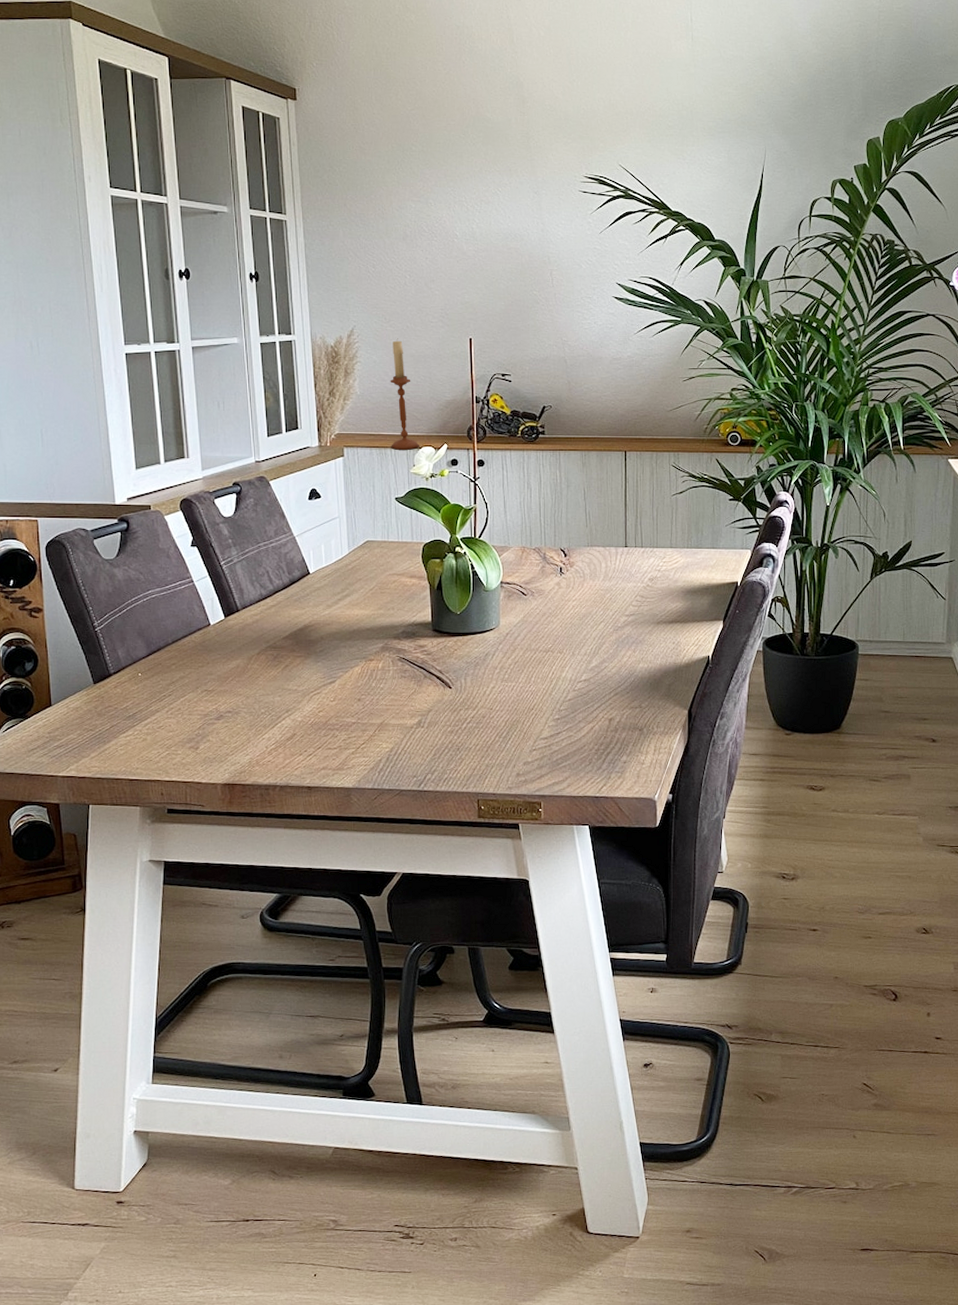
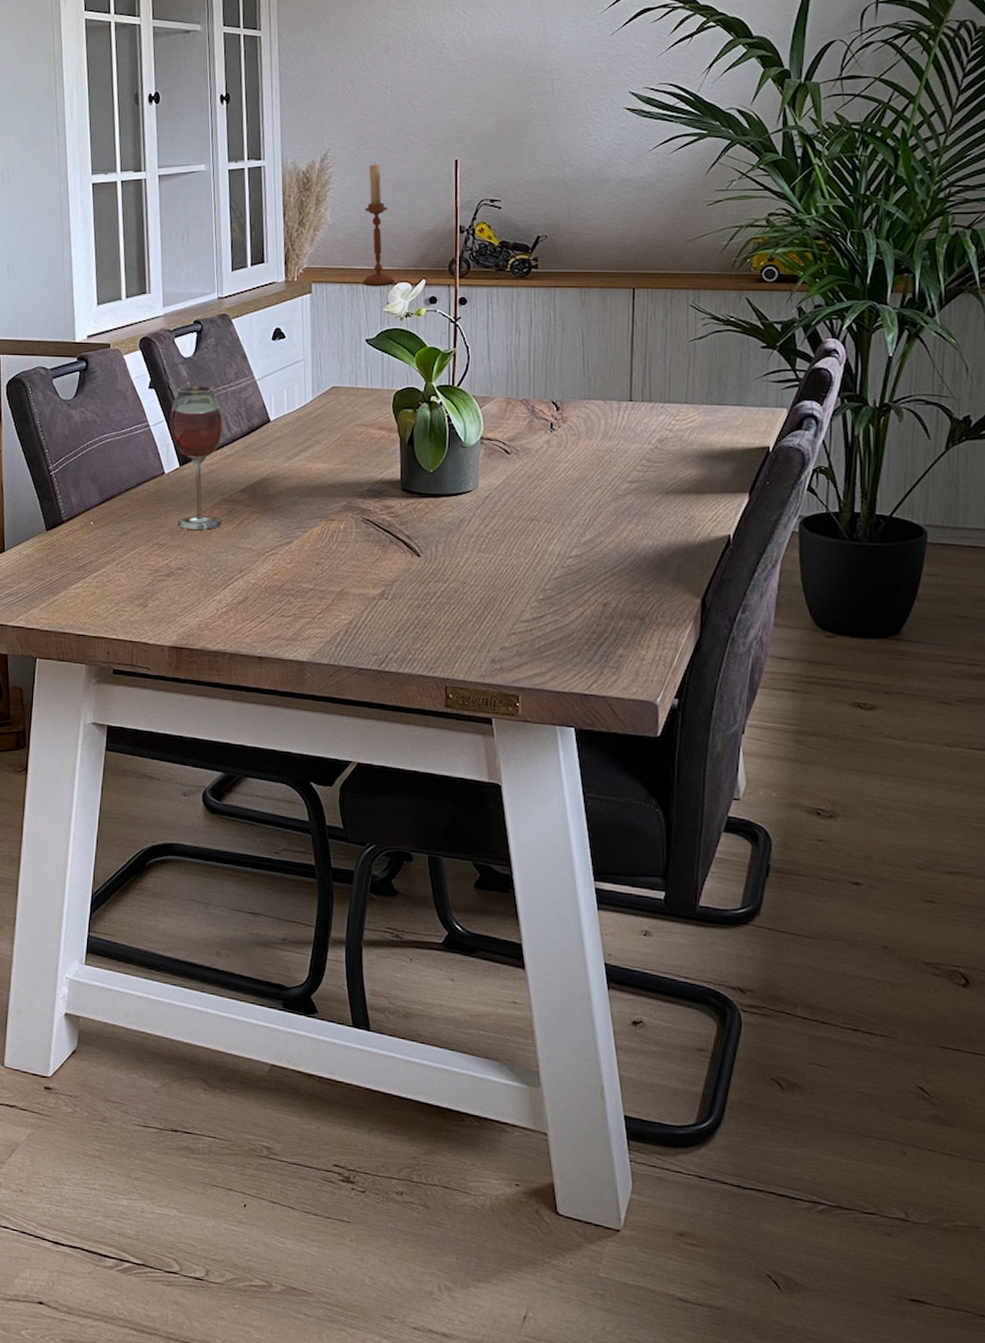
wineglass: none [213,542,268,675] -> present [170,385,223,530]

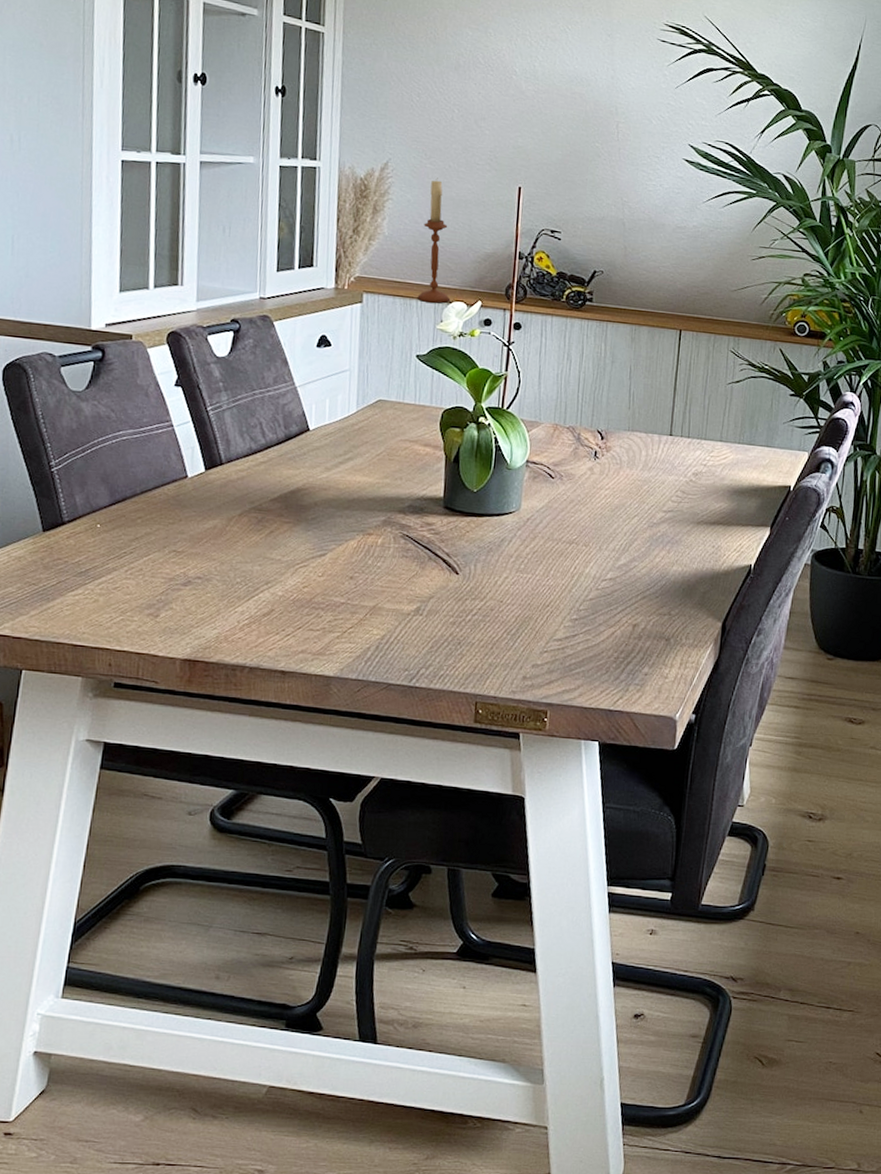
wineglass: present [170,385,223,530] -> none [196,387,258,539]

